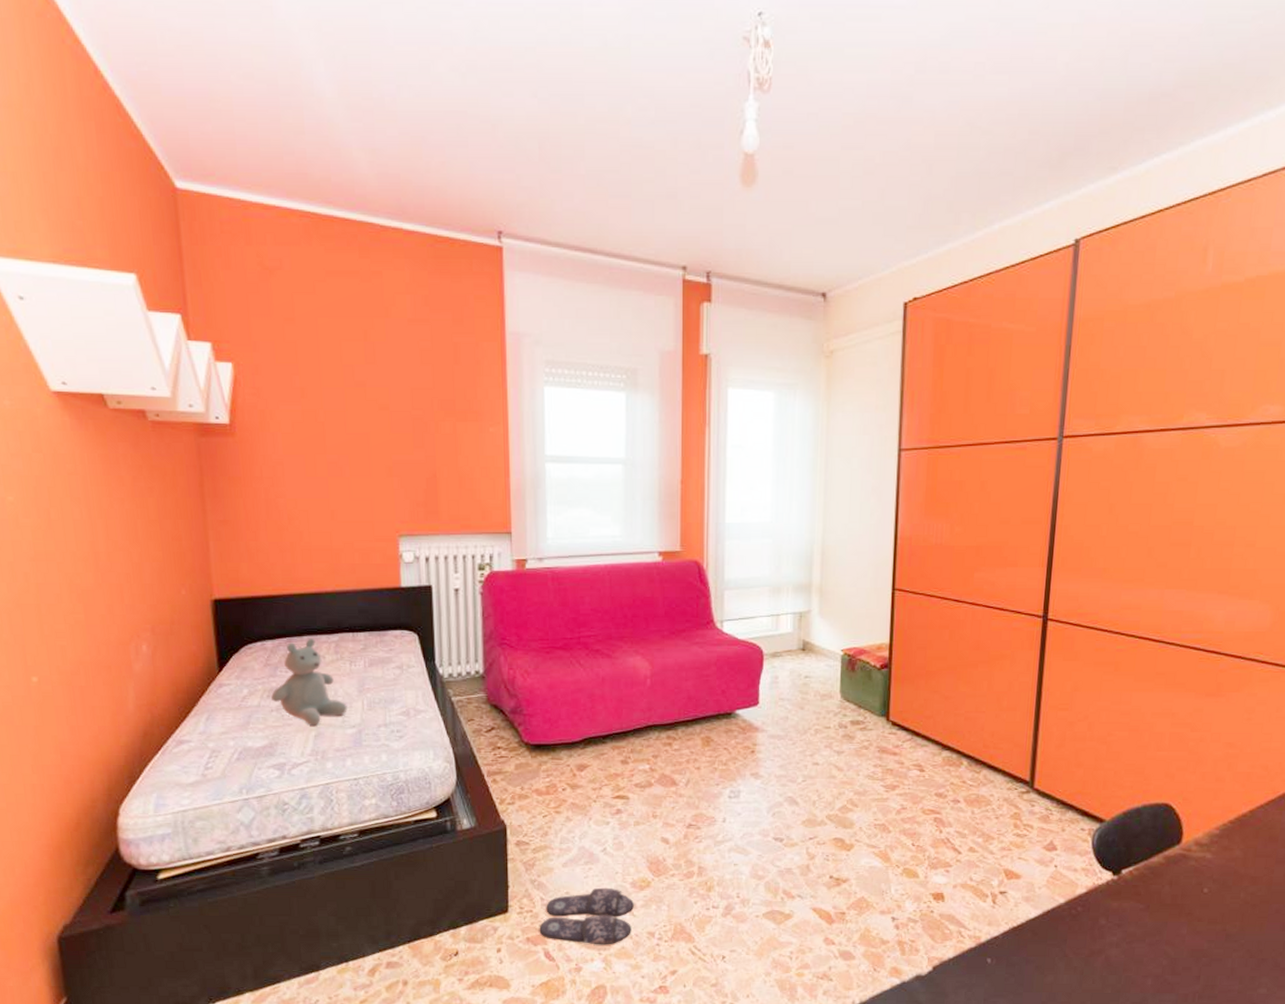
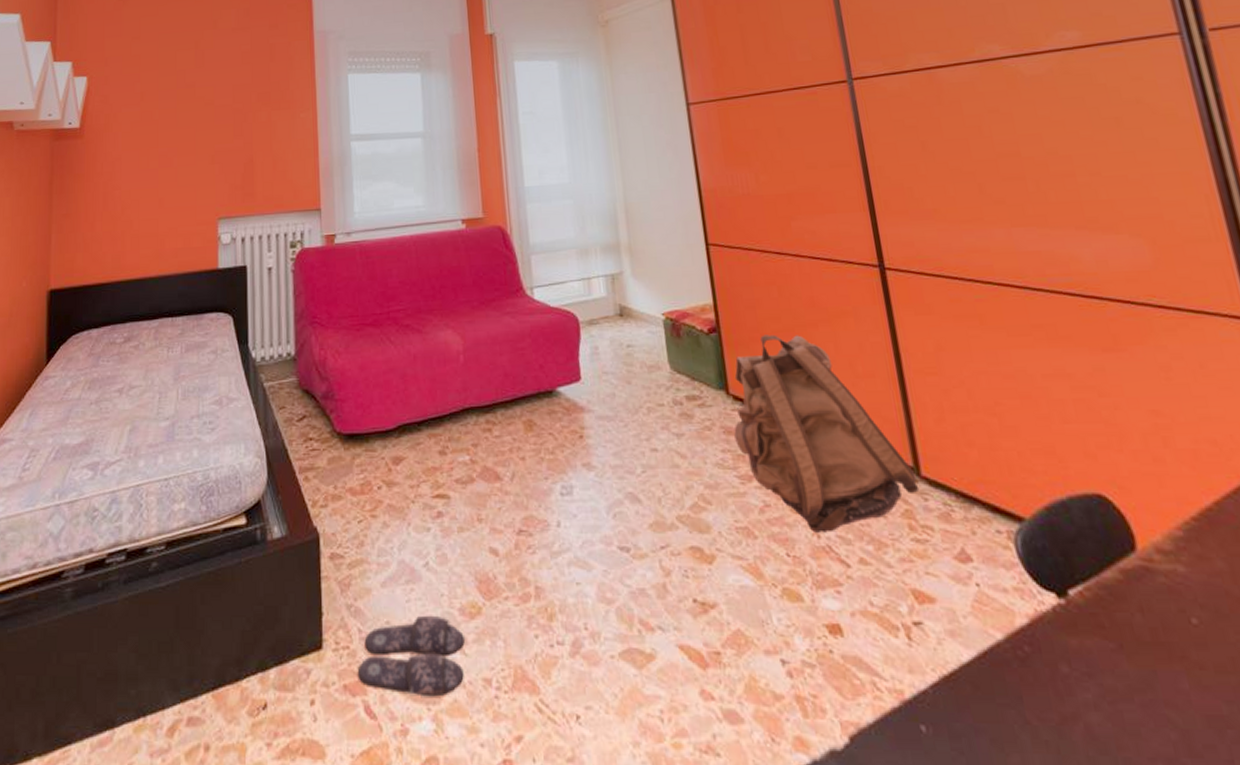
stuffed bear: present [271,638,347,726] -> none [92,324,162,419]
backpack: none [887,672,1030,829] -> present [734,334,920,533]

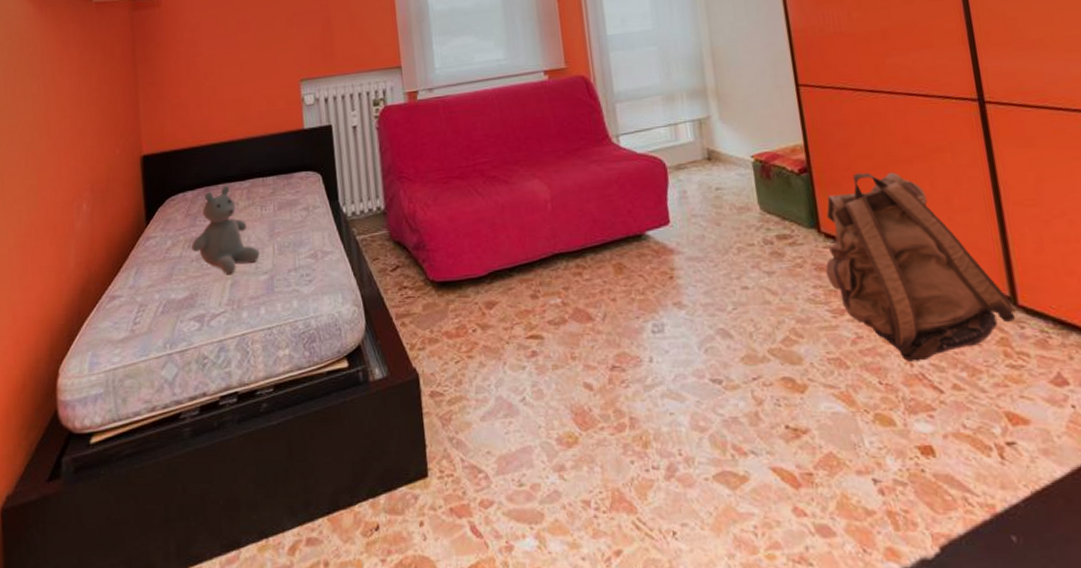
stuffed bear: none [92,324,162,419] -> present [192,185,260,274]
slippers: present [357,615,465,697] -> none [462,445,564,517]

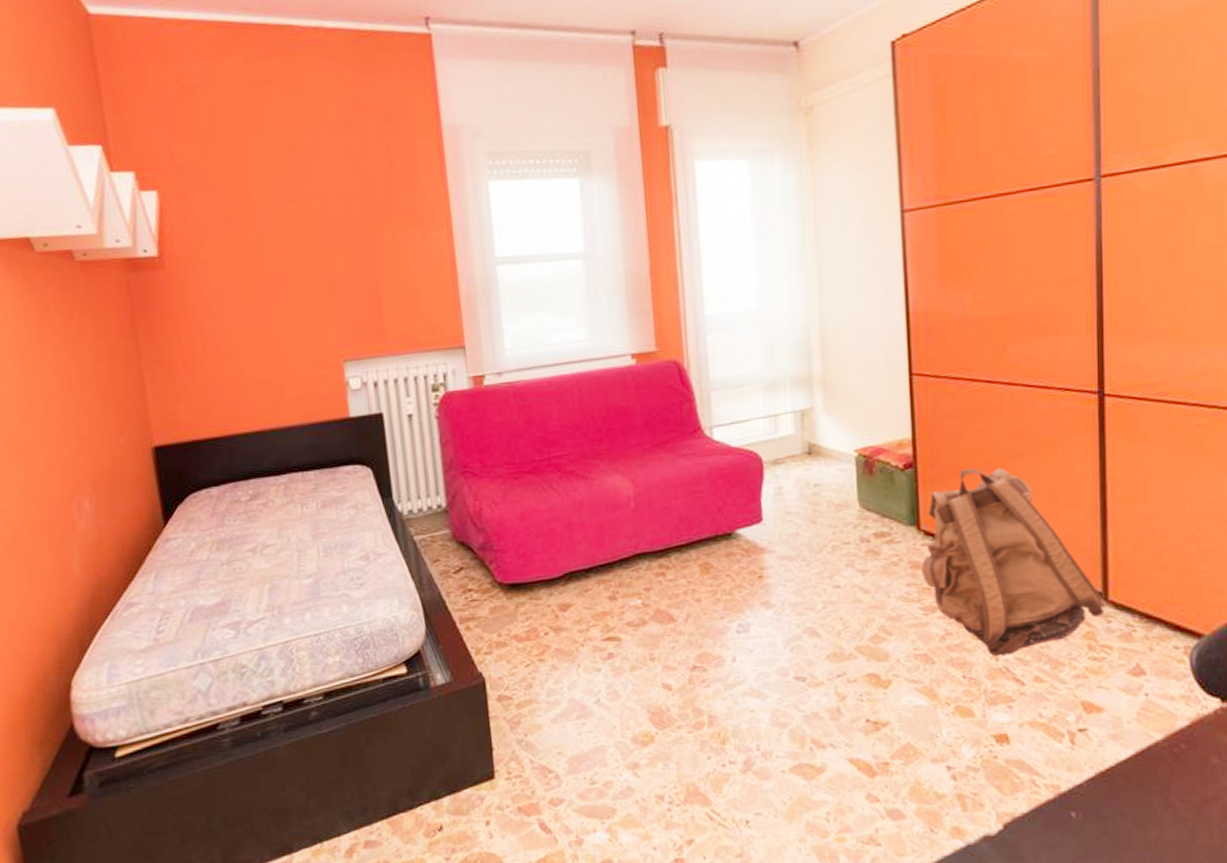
stuffed bear: present [192,185,260,274] -> none [220,480,302,578]

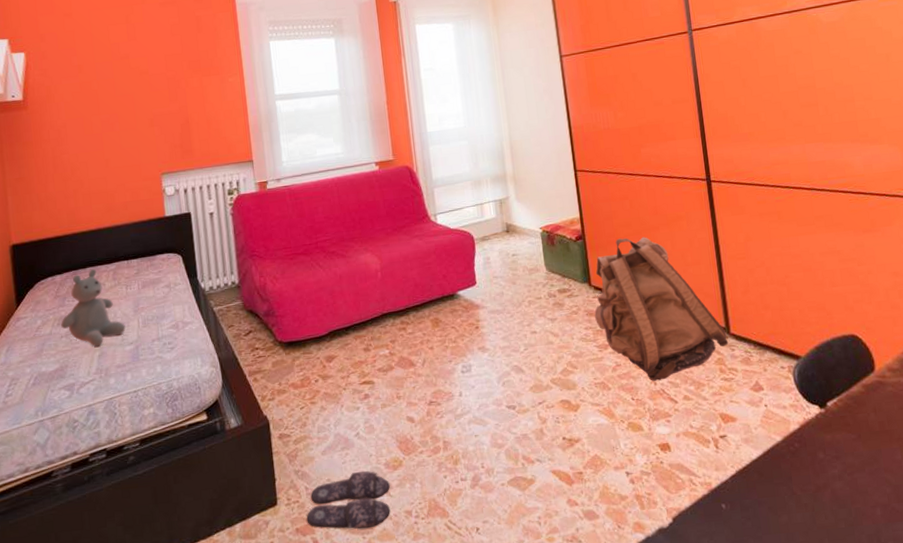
stuffed bear: none [220,480,302,578] -> present [61,268,126,347]
slippers: none [531,745,637,813] -> present [306,471,390,529]

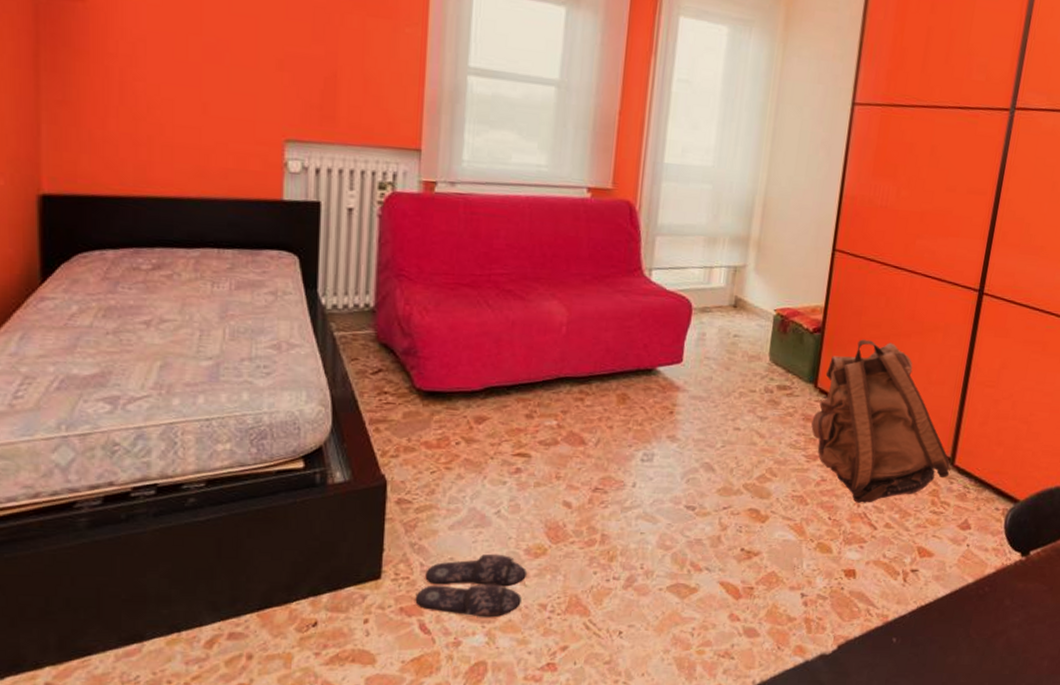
stuffed bear: present [61,268,126,347] -> none [108,250,204,355]

